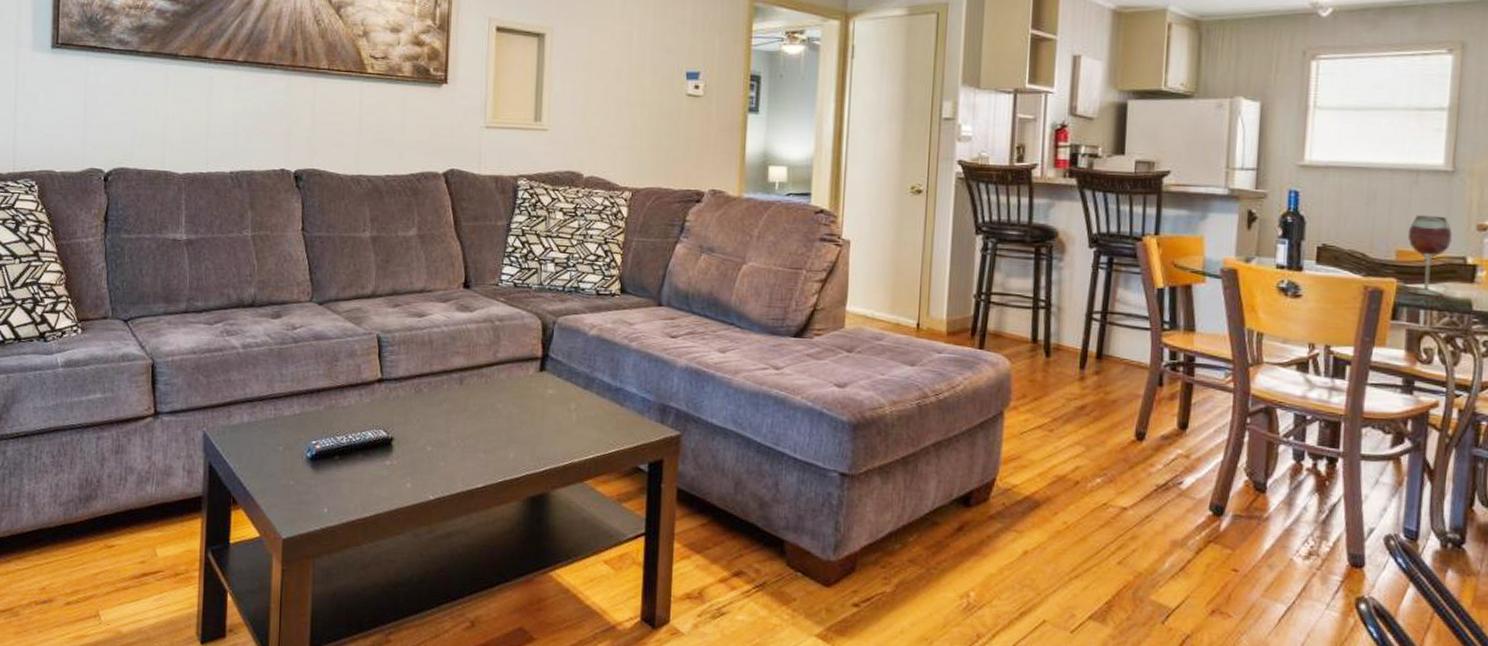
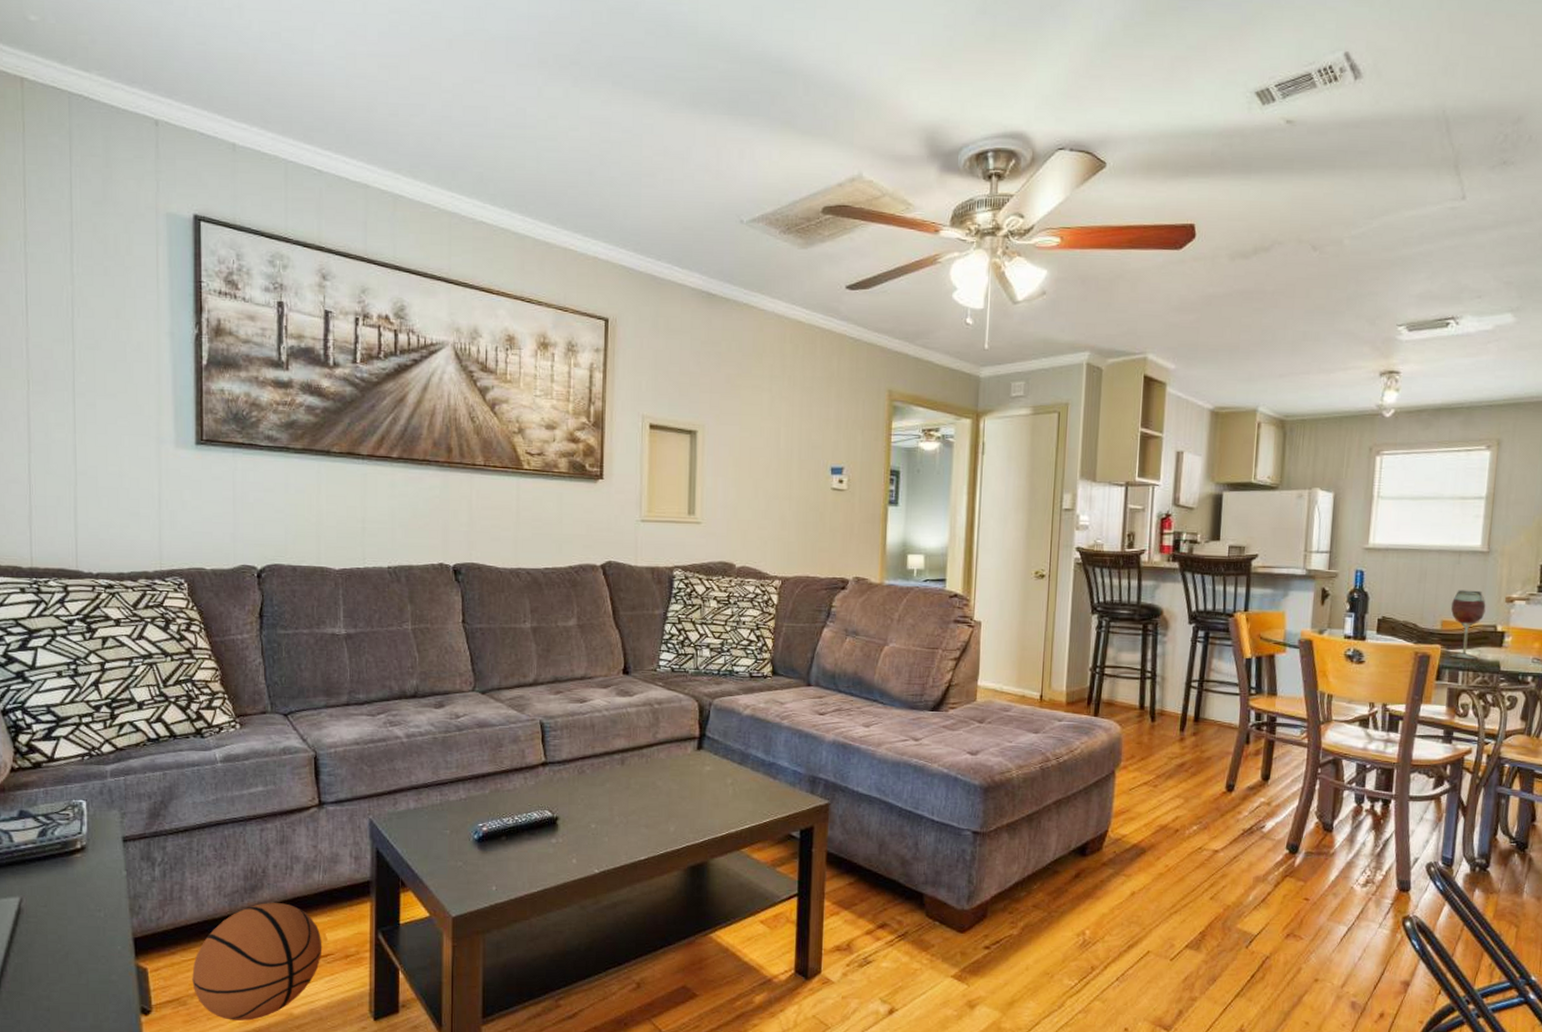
basketball: none [25,514,153,636] -> present [192,903,322,1021]

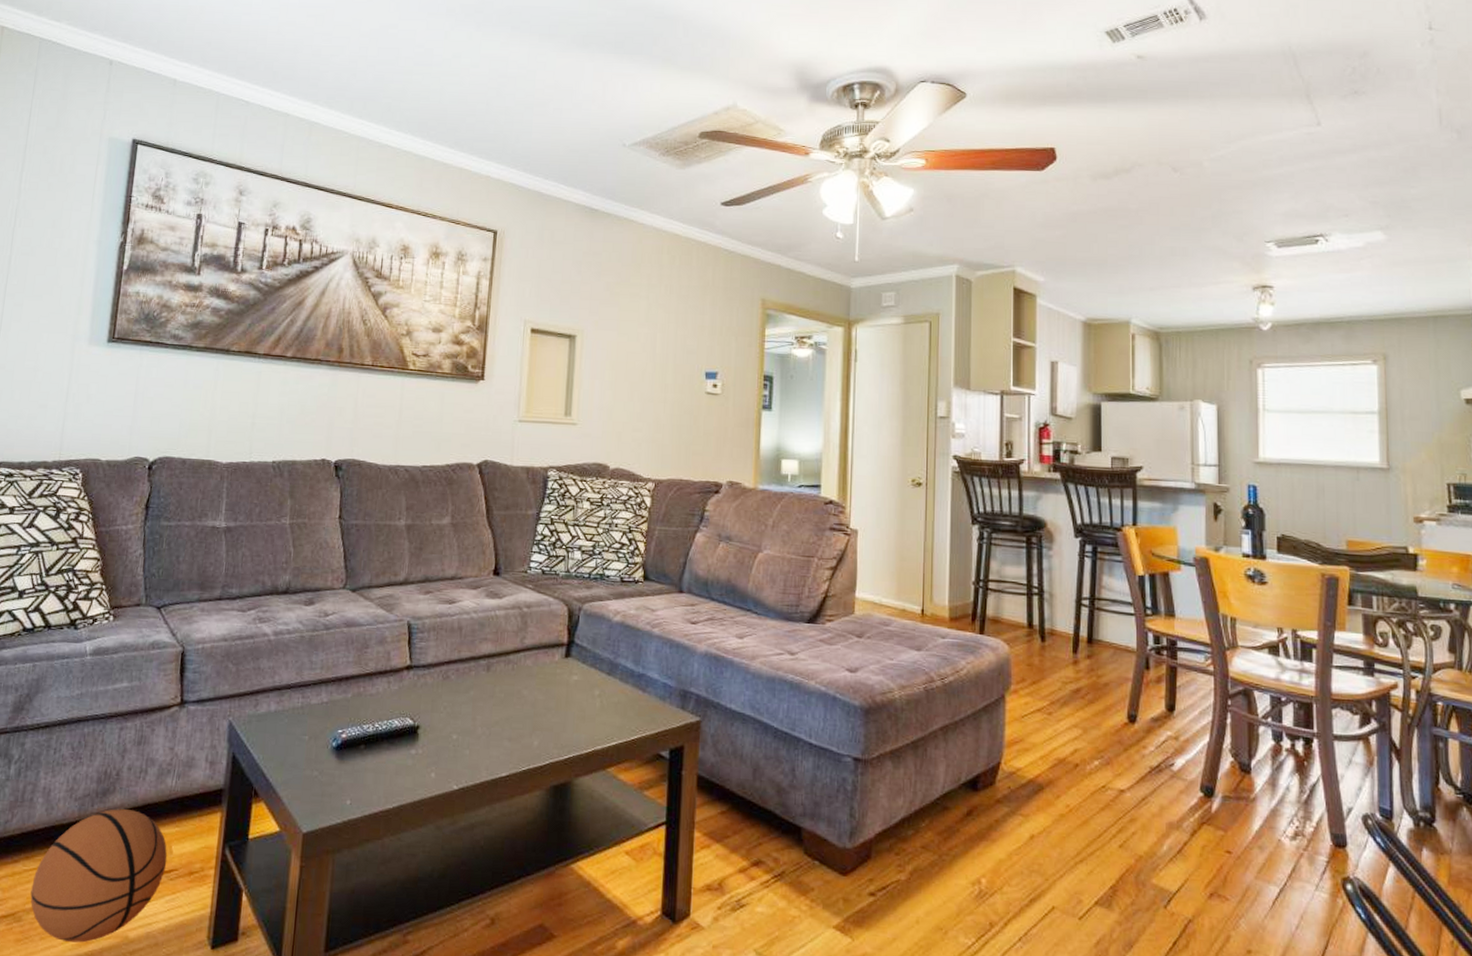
wineglass: present [1450,590,1486,660] -> none [1354,508,1393,584]

